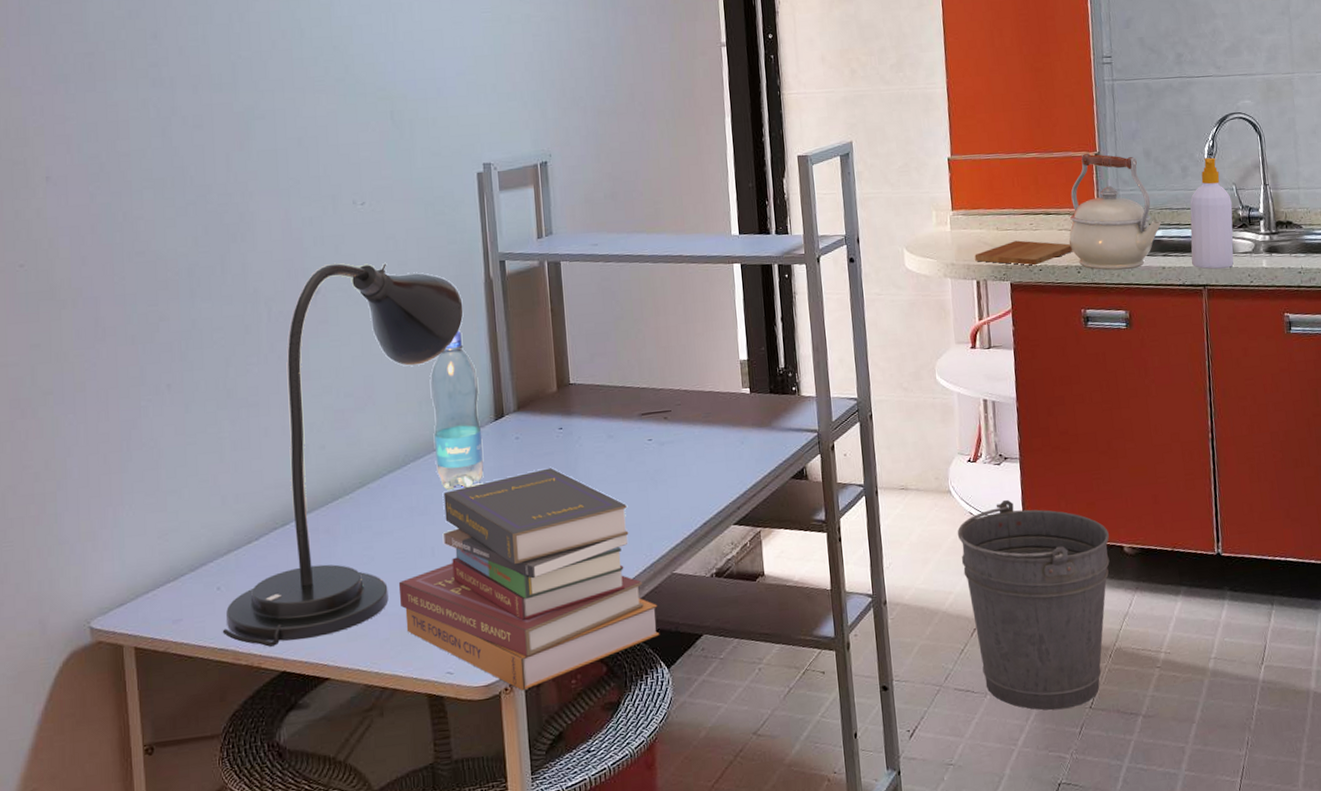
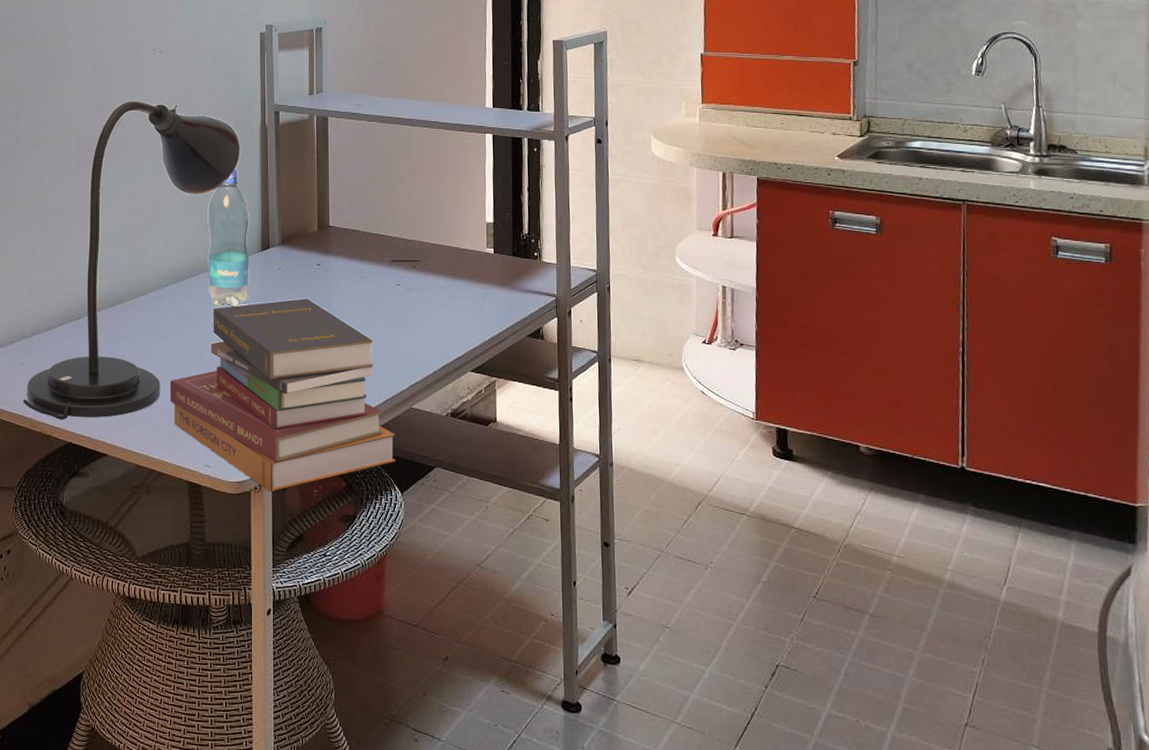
bucket: present [957,499,1110,710] -> none [687,384,845,593]
cutting board: present [975,240,1073,266] -> none [722,138,824,163]
kettle: present [1068,153,1161,271] -> none [820,61,921,177]
soap bottle: present [1190,157,1234,270] -> none [951,75,1000,186]

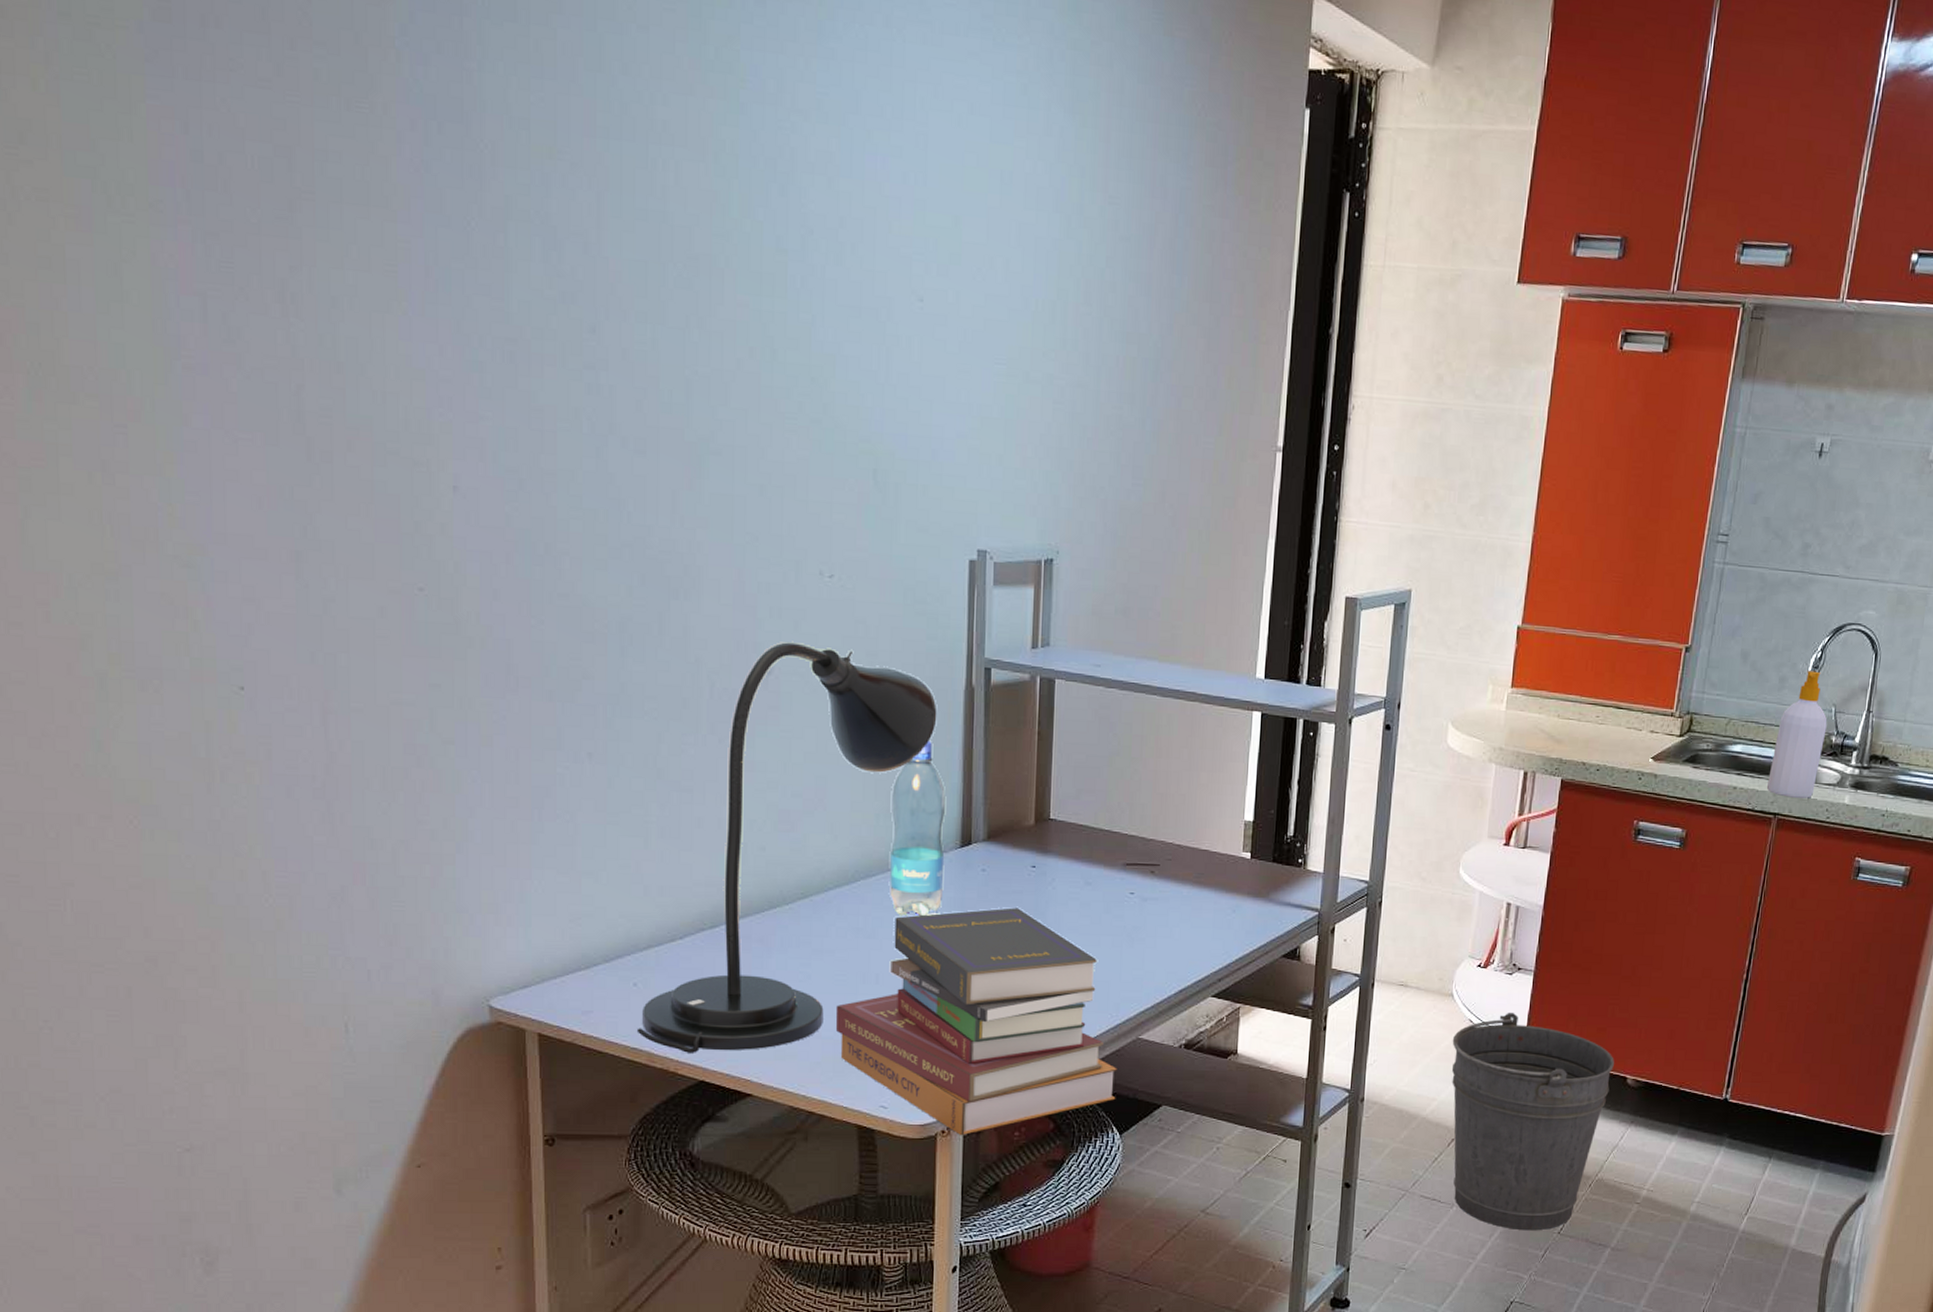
bucket: none [687,384,845,593] -> present [1451,1012,1614,1230]
soap bottle: none [951,75,1000,186] -> present [1767,670,1827,799]

